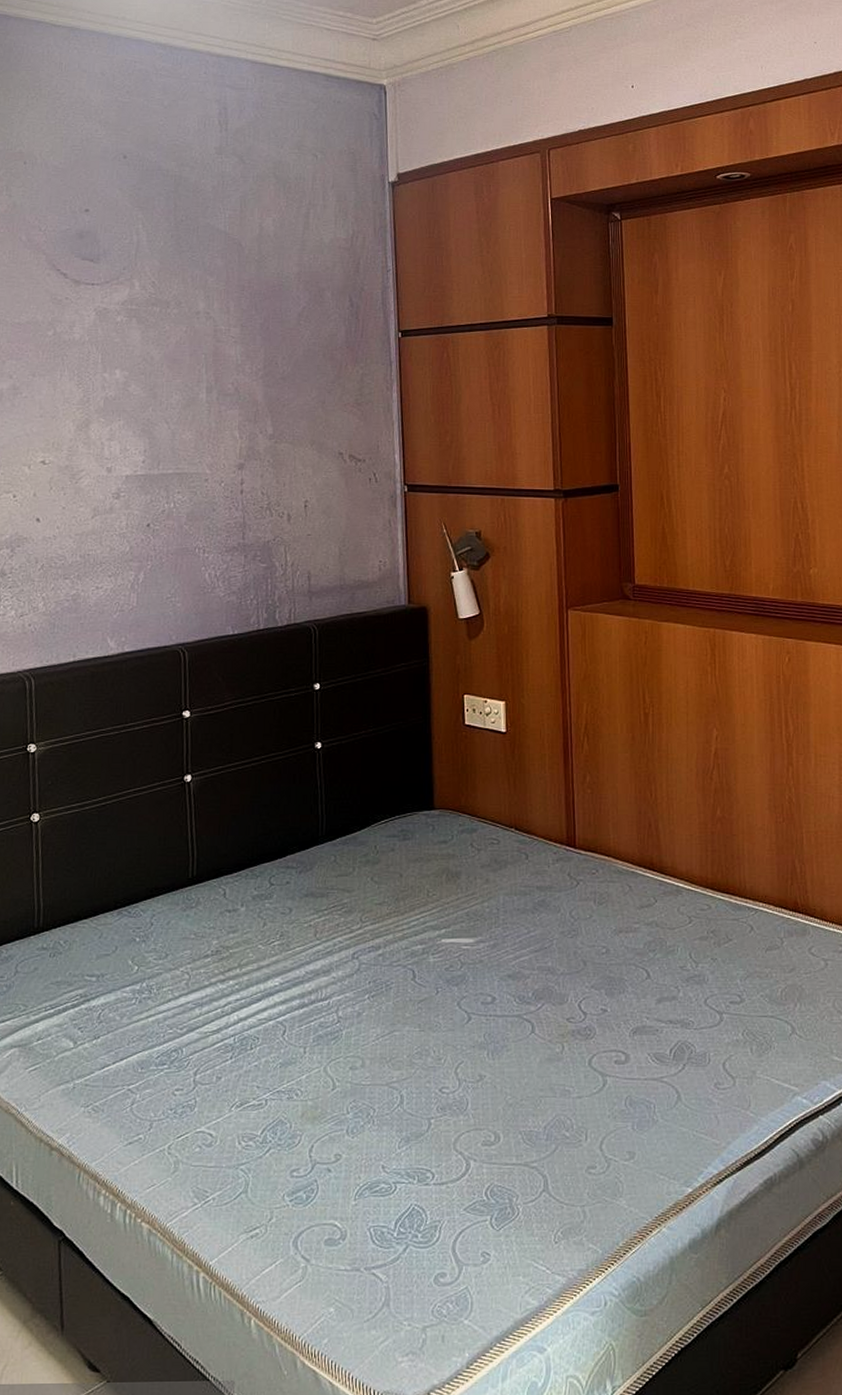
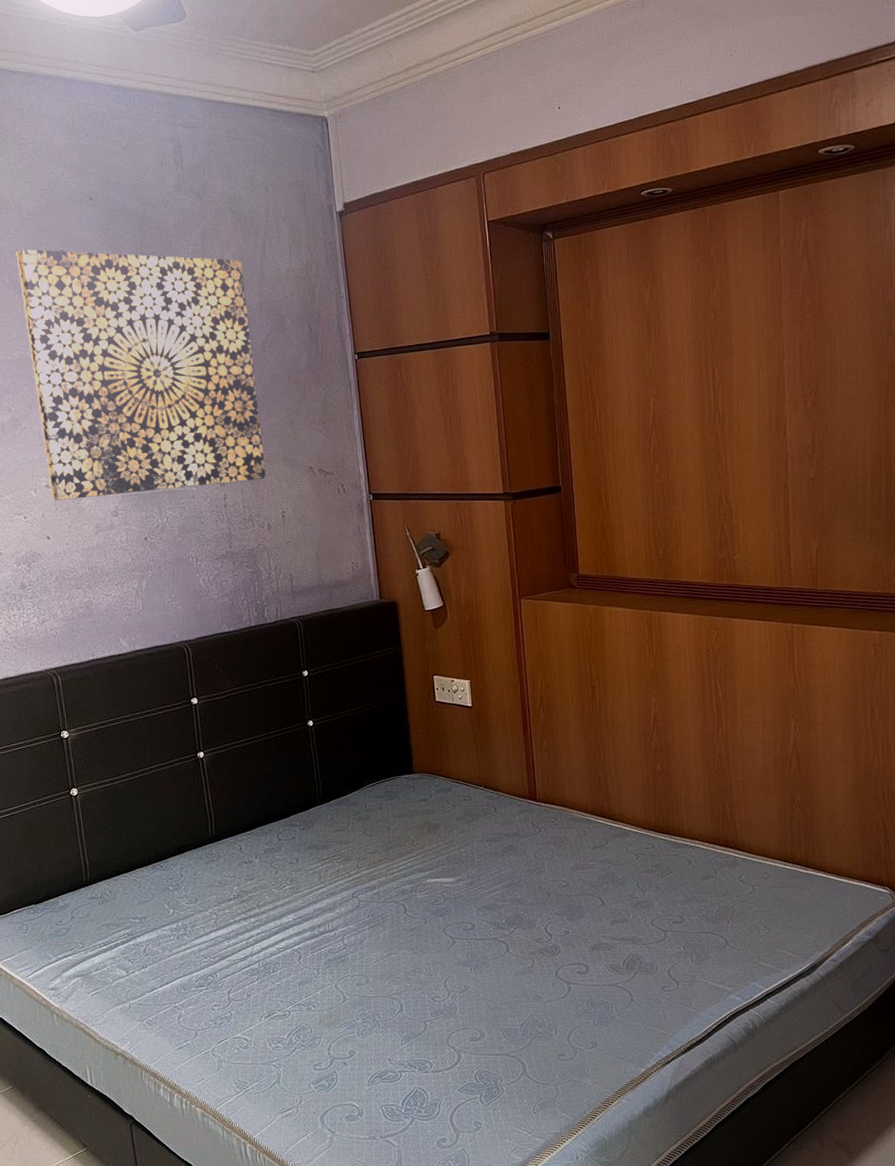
wall art: none [37,206,291,479] -> present [16,249,267,501]

